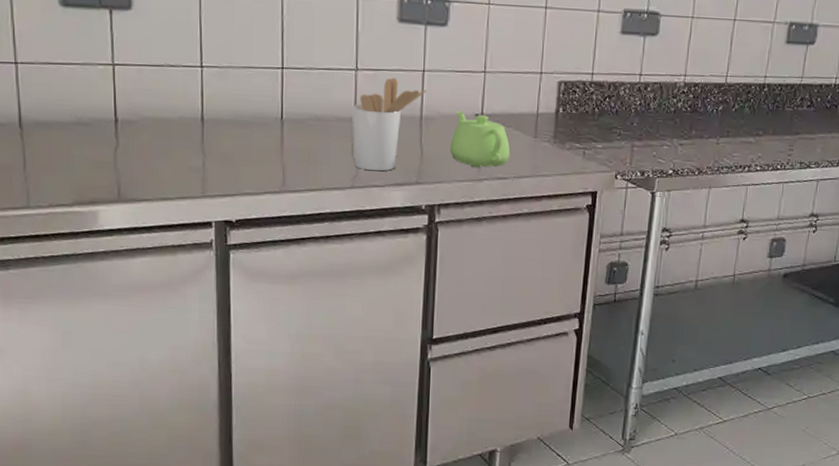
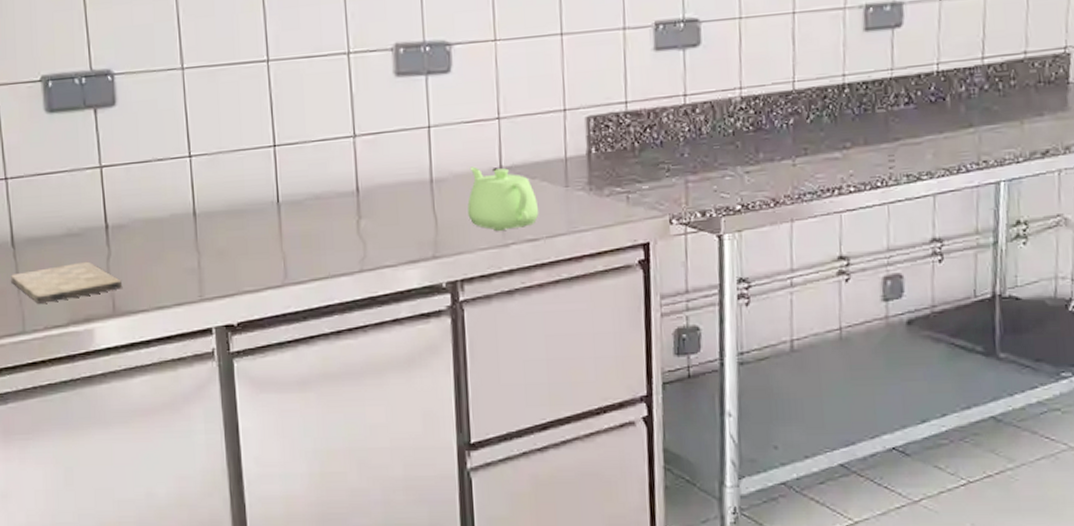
cutting board: none [17,149,129,183] -> present [11,261,123,304]
utensil holder: present [351,78,428,172] -> none [352,139,435,250]

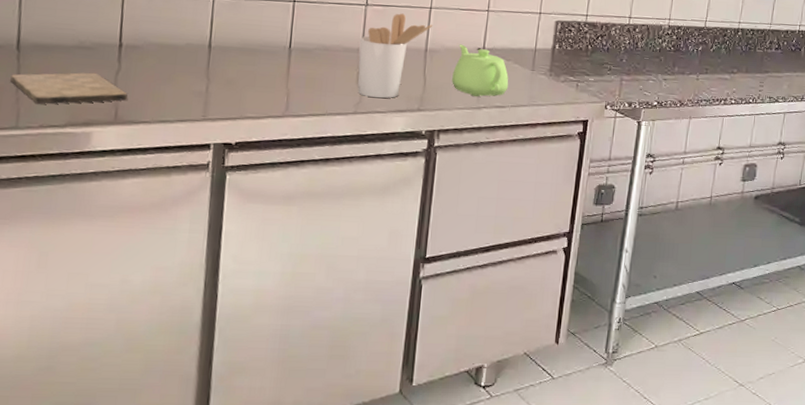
utensil holder: none [352,139,435,250] -> present [357,13,433,99]

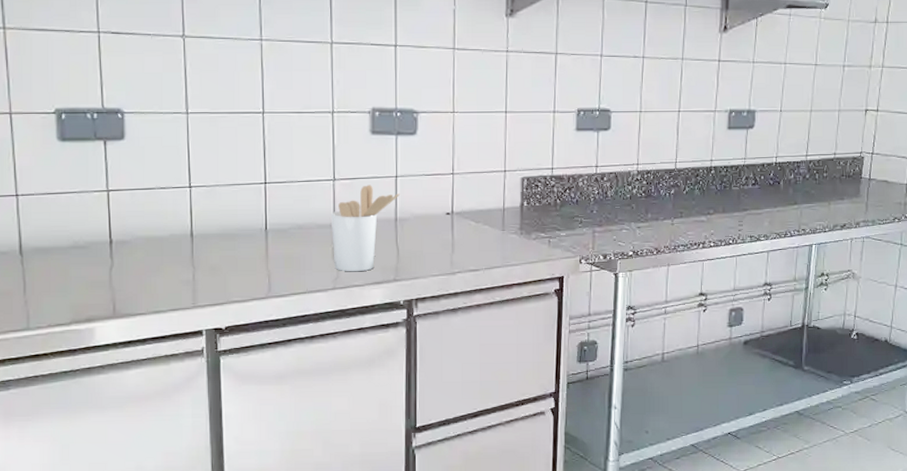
cutting board: present [10,72,128,105] -> none [18,270,123,305]
teapot: present [452,44,509,97] -> none [424,210,481,262]

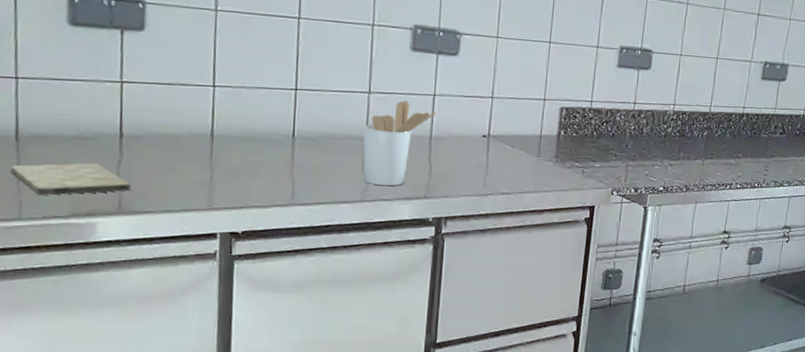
cutting board: none [18,270,123,305] -> present [11,162,132,195]

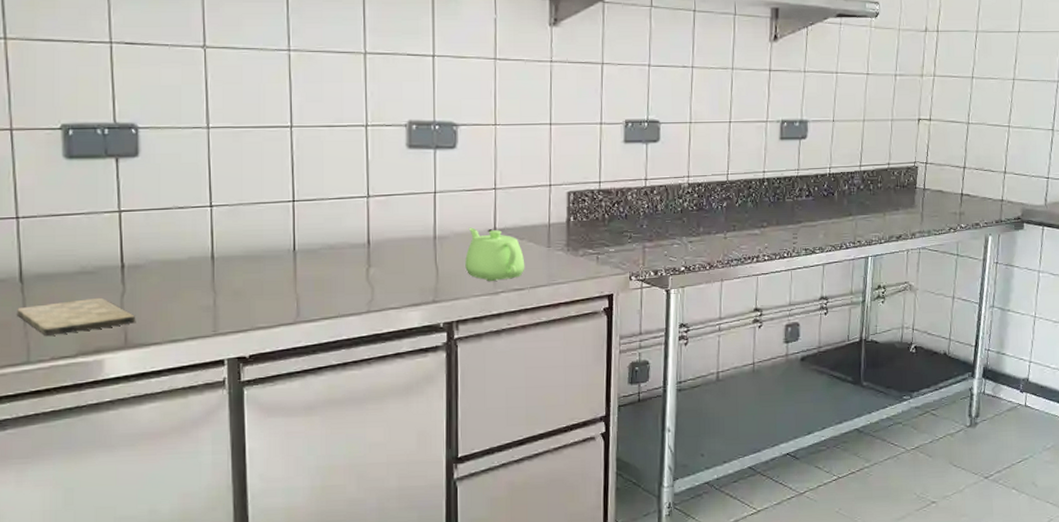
utensil holder: present [363,100,438,186] -> none [364,201,440,294]
teapot: none [457,131,515,183] -> present [465,227,525,281]

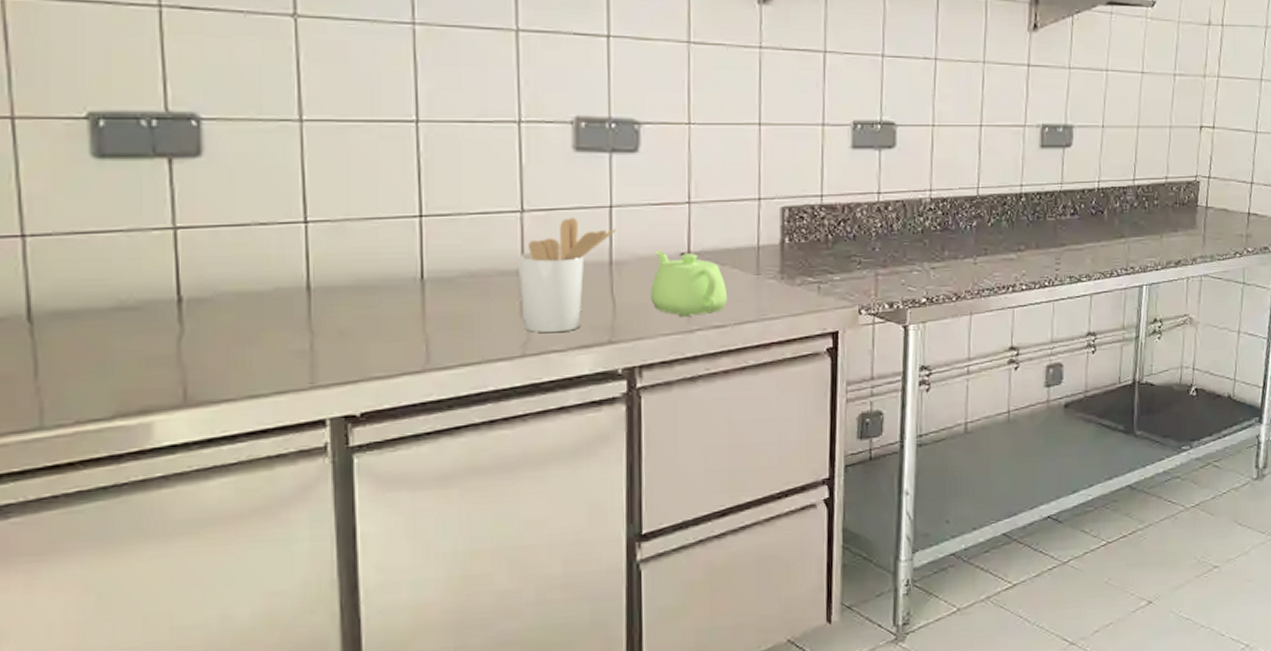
cutting board: present [17,297,136,336] -> none [24,341,200,392]
utensil holder: none [364,201,440,294] -> present [517,217,617,333]

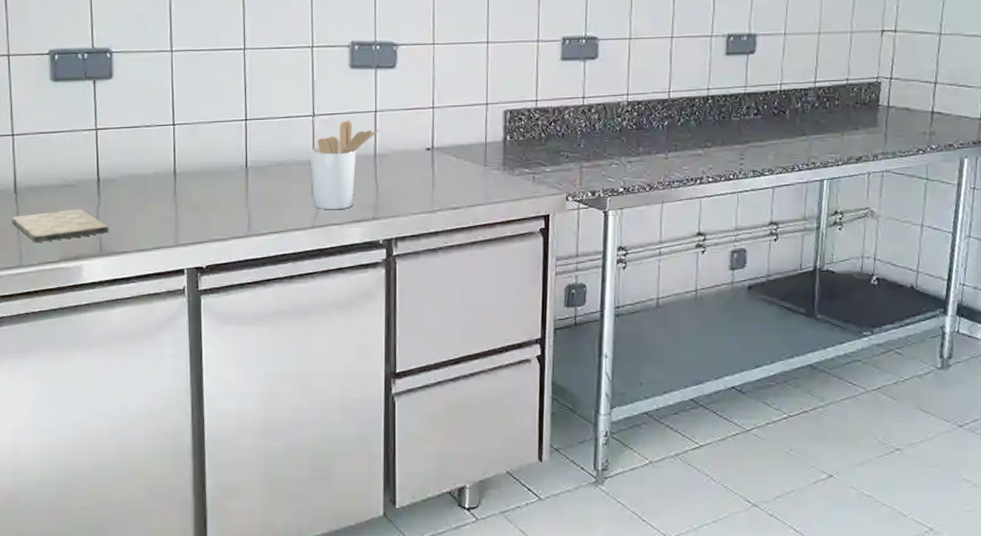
cutting board: none [24,341,200,392] -> present [12,208,109,242]
teapot: present [650,250,728,316] -> none [404,146,462,199]

